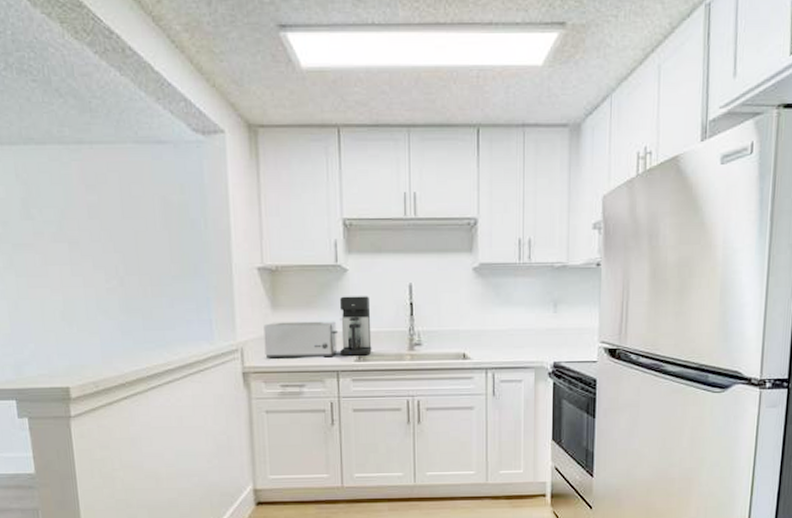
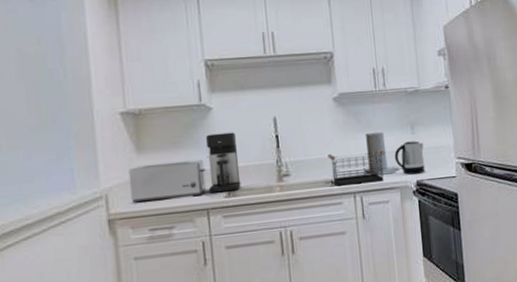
dish rack: none [462,326,523,362] -> present [328,149,385,187]
paper towel: none [499,307,536,353] -> present [364,131,399,175]
kettle: none [532,320,565,355] -> present [394,140,425,175]

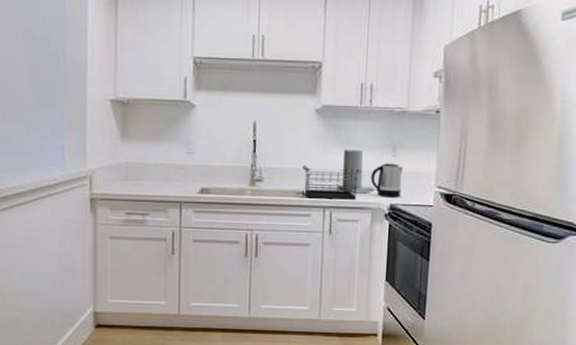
toaster: present [128,159,207,203] -> none [112,152,184,189]
coffee maker: present [206,132,241,193] -> none [185,130,215,189]

